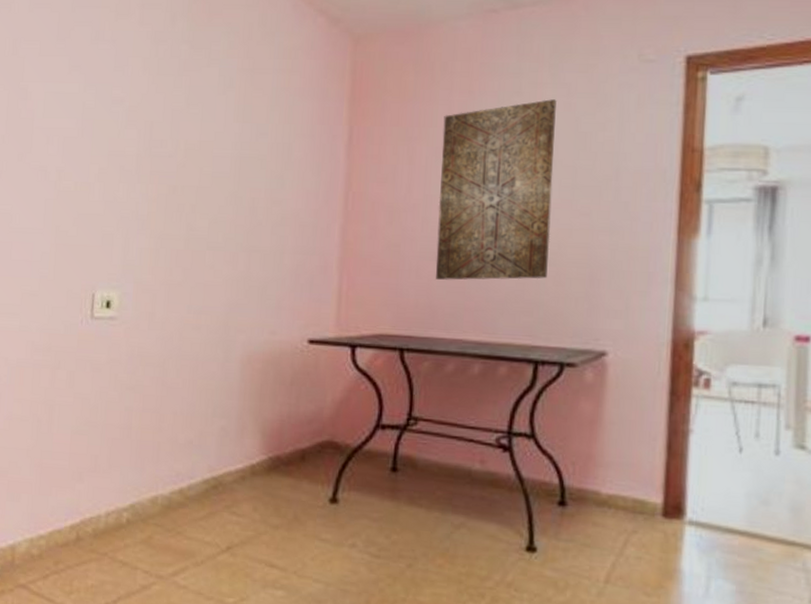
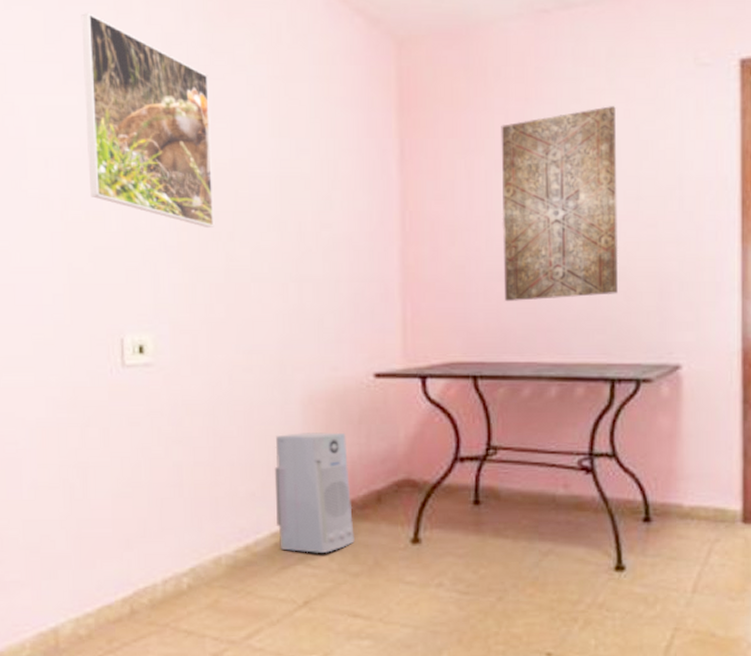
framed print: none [80,14,187,200] -> present [81,12,214,227]
air purifier: none [209,389,279,503] -> present [274,432,354,553]

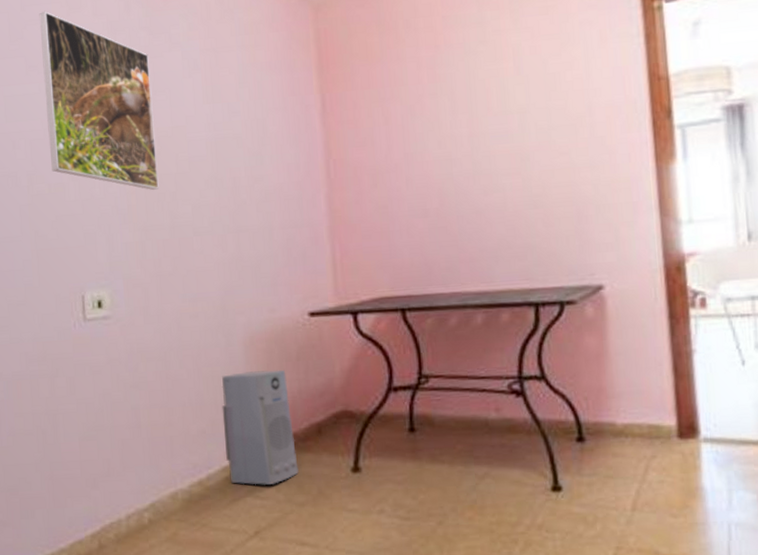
wall art: present [501,106,619,301] -> none [413,44,536,236]

